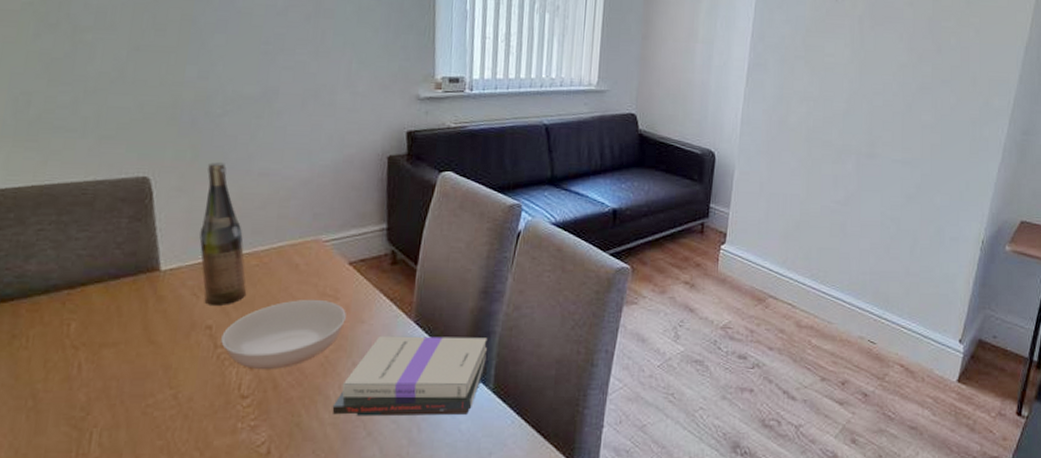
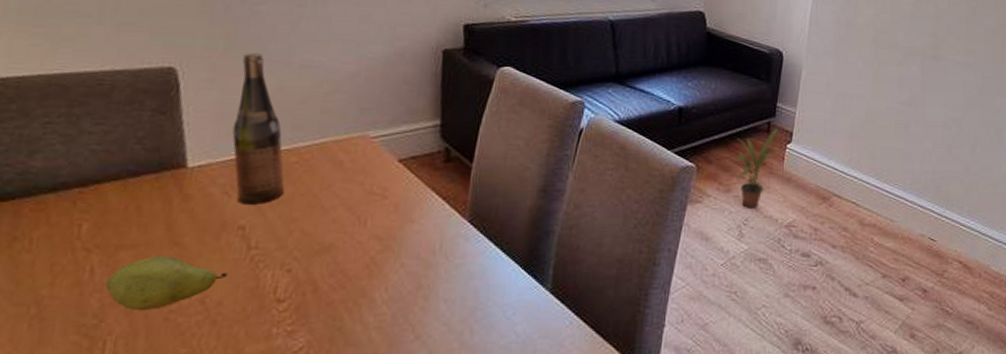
fruit: none [92,353,197,405] -> present [106,256,228,311]
bowl: present [221,299,346,370] -> none [255,198,395,273]
books: present [332,335,488,417] -> none [377,235,546,319]
potted plant: none [668,229,718,310] -> present [733,128,783,208]

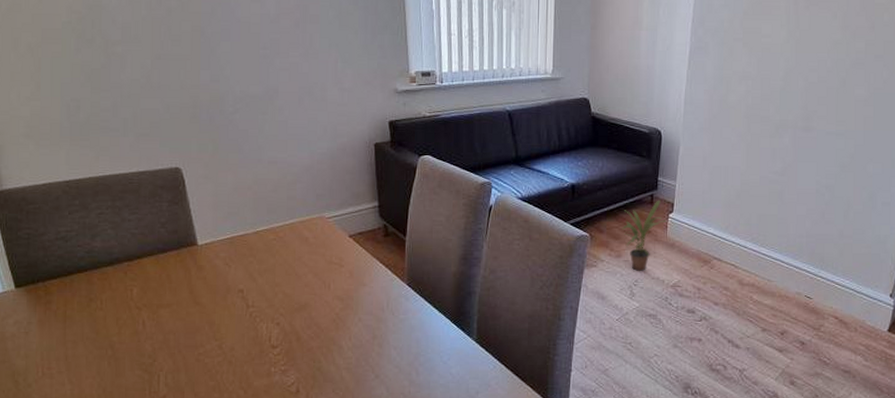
fruit: present [106,256,228,311] -> none [155,312,235,354]
wine bottle: present [232,52,285,204] -> none [226,152,268,273]

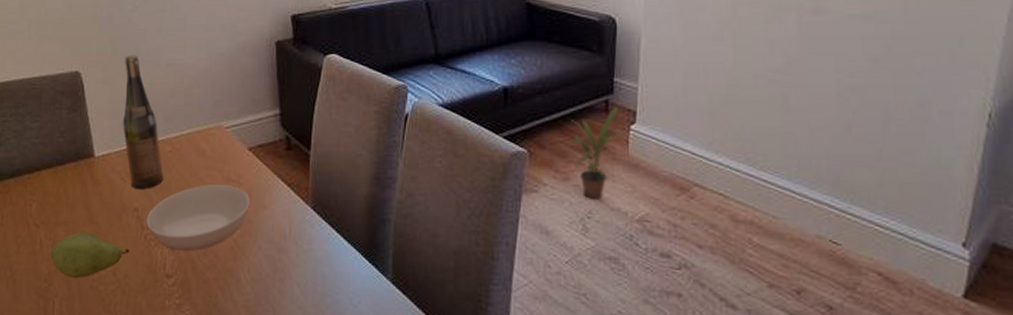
fruit: none [155,312,235,354] -> present [51,232,130,279]
wine bottle: none [226,152,268,273] -> present [123,54,164,189]
bowl: none [252,266,350,325] -> present [147,184,250,252]

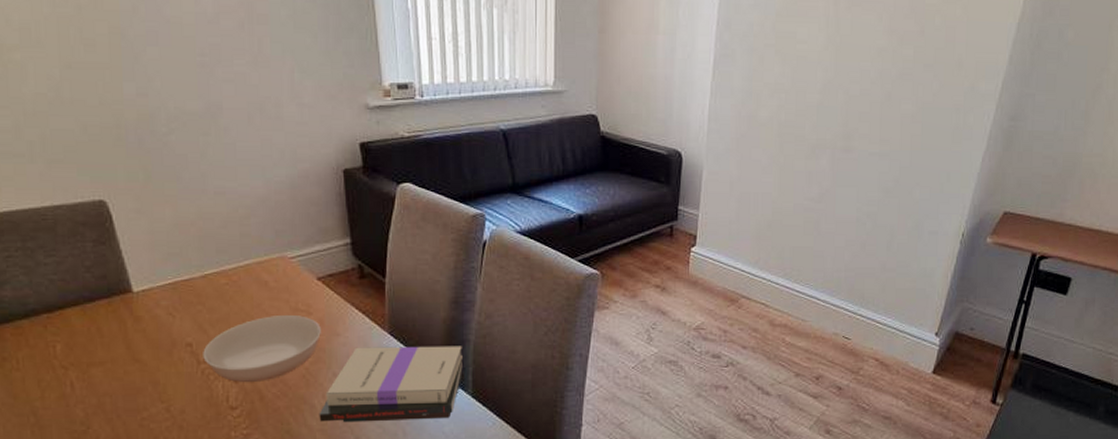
fruit: present [51,232,130,279] -> none [86,371,185,419]
wine bottle: present [123,54,164,189] -> none [161,181,221,324]
books: none [244,221,383,305] -> present [319,346,463,423]
potted plant: present [569,106,627,199] -> none [637,231,688,313]

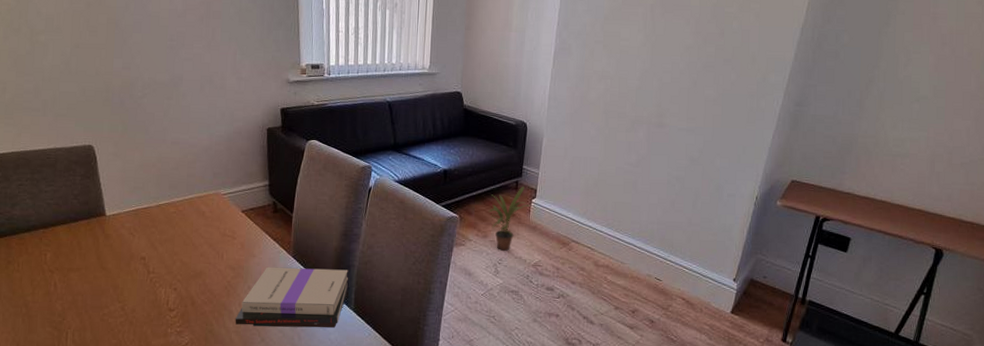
bowl: present [203,314,321,383] -> none [152,238,242,291]
potted plant: none [637,231,688,313] -> present [489,186,529,251]

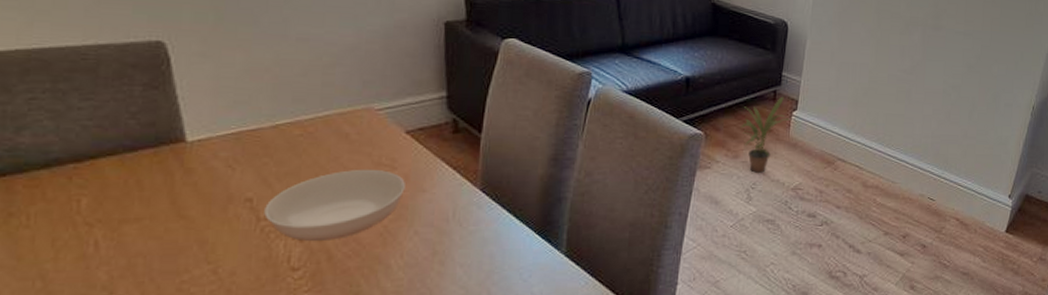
bowl: none [152,238,242,291] -> present [264,169,405,242]
books: present [235,266,348,328] -> none [394,203,559,284]

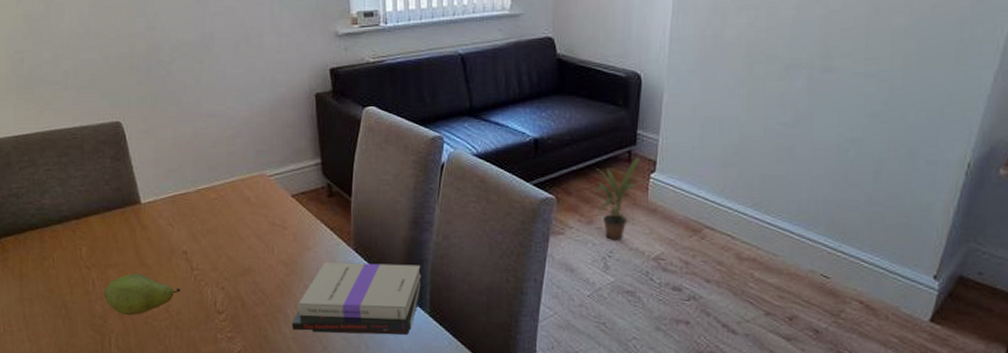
fruit: none [113,228,239,283] -> present [104,273,181,316]
bowl: present [264,169,405,242] -> none [196,228,294,290]
books: none [394,203,559,284] -> present [291,261,421,335]

